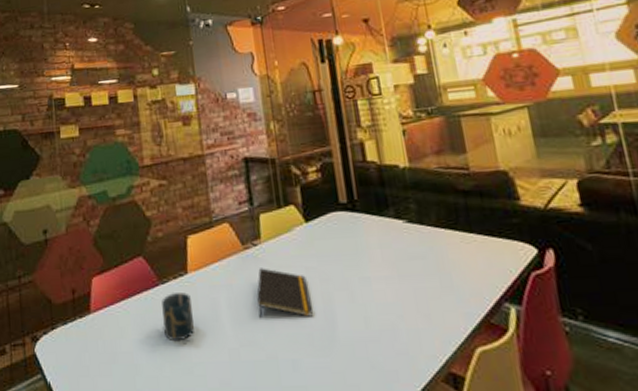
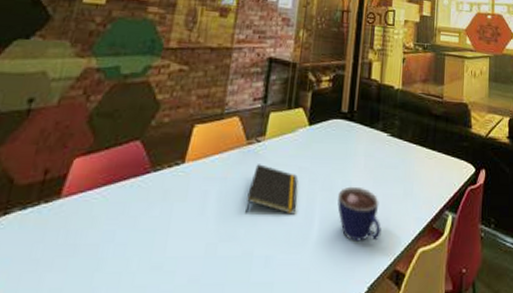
cup: present [162,293,194,342] -> none [142,182,181,234]
cup: none [358,282,422,342] -> present [337,186,381,241]

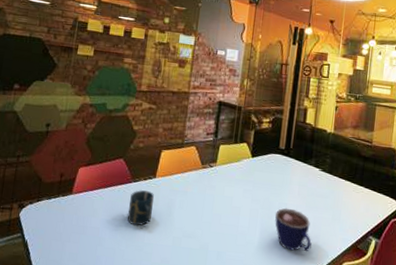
cup: none [142,182,181,234] -> present [127,190,154,226]
notepad: present [245,164,298,215] -> none [202,183,242,224]

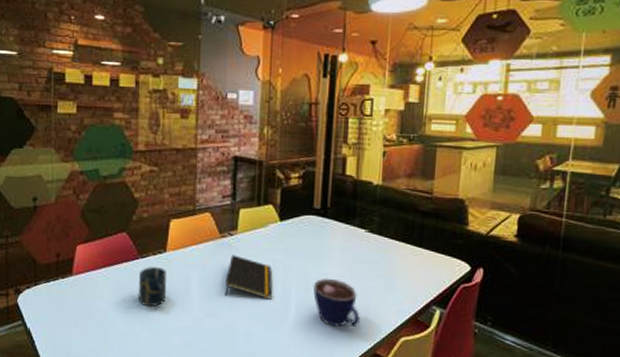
notepad: none [202,183,242,224] -> present [225,255,273,300]

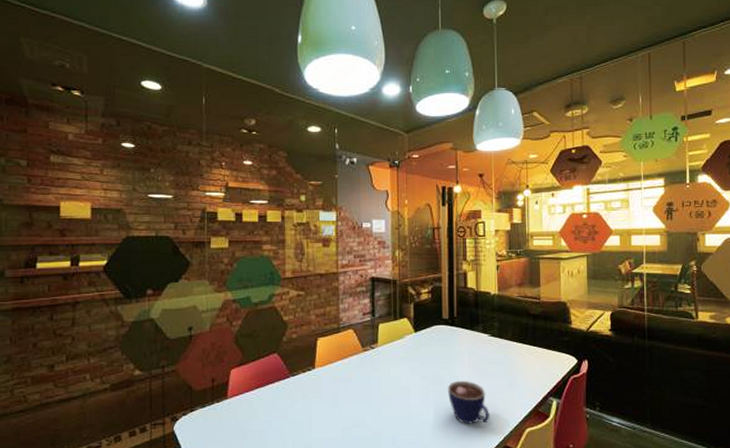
cup: present [139,267,166,307] -> none [291,384,316,422]
notepad: present [225,255,273,300] -> none [370,366,413,405]

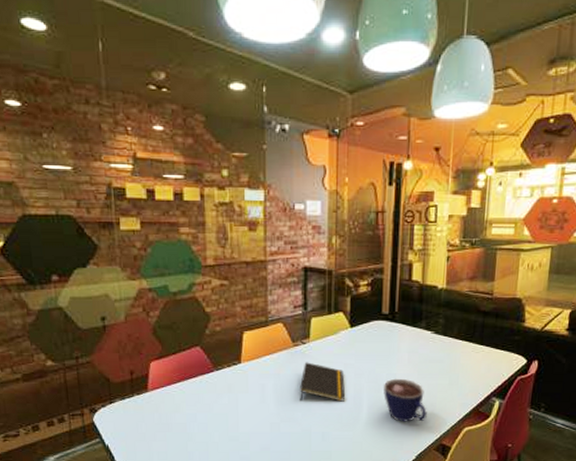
notepad: none [370,366,413,405] -> present [300,362,346,402]

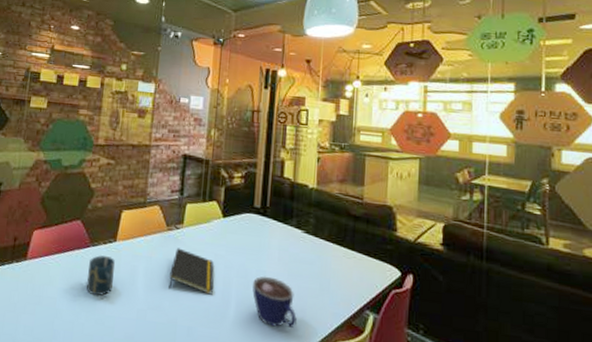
cup: none [215,378,242,417] -> present [87,255,115,296]

